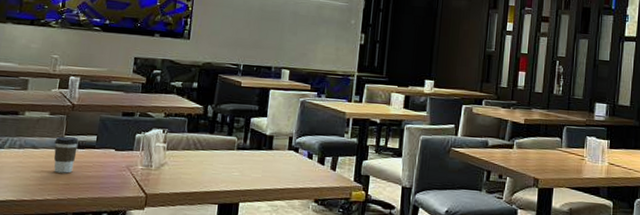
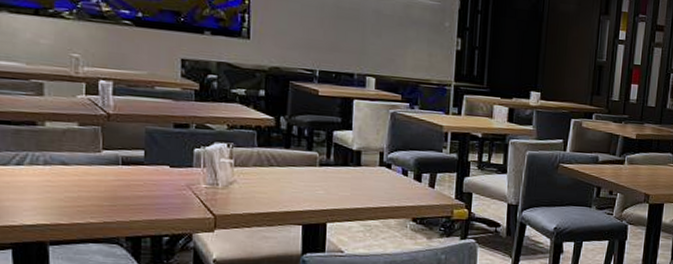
coffee cup: present [54,136,79,174] -> none [90,151,122,193]

